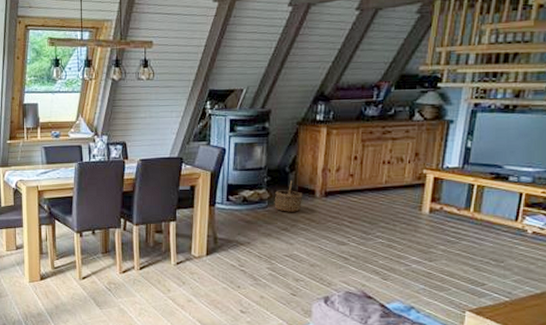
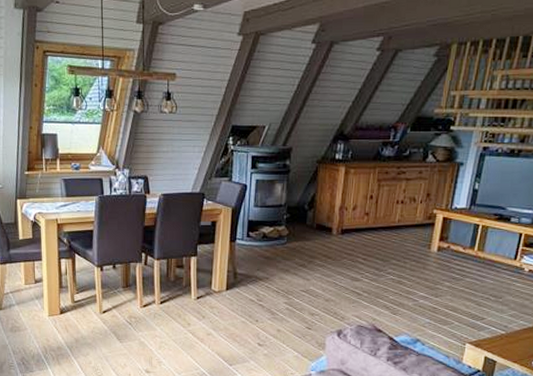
wicker basket: present [274,180,303,212] -> none [292,217,321,249]

